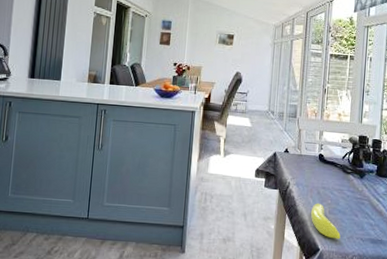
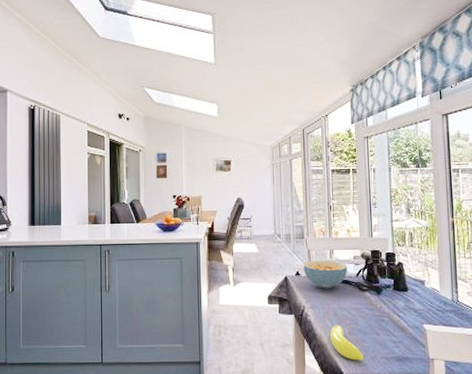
cereal bowl: none [292,139,335,168] -> present [303,260,348,289]

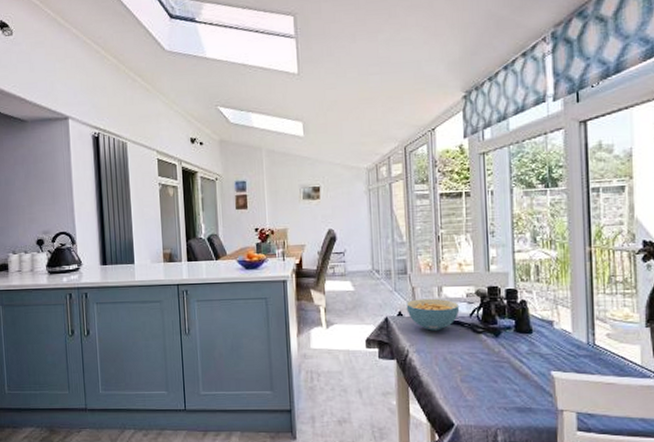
banana: present [329,324,364,361] -> none [438,371,478,411]

